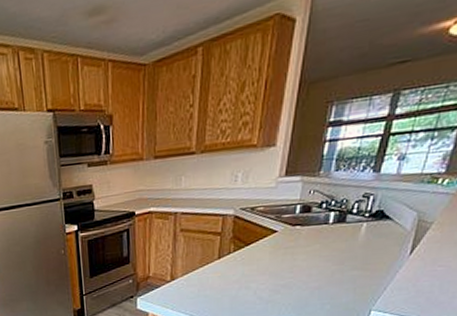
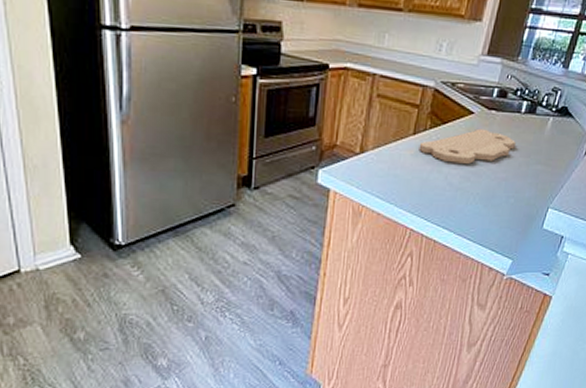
cutting board: none [225,244,326,279] -> present [418,128,516,164]

